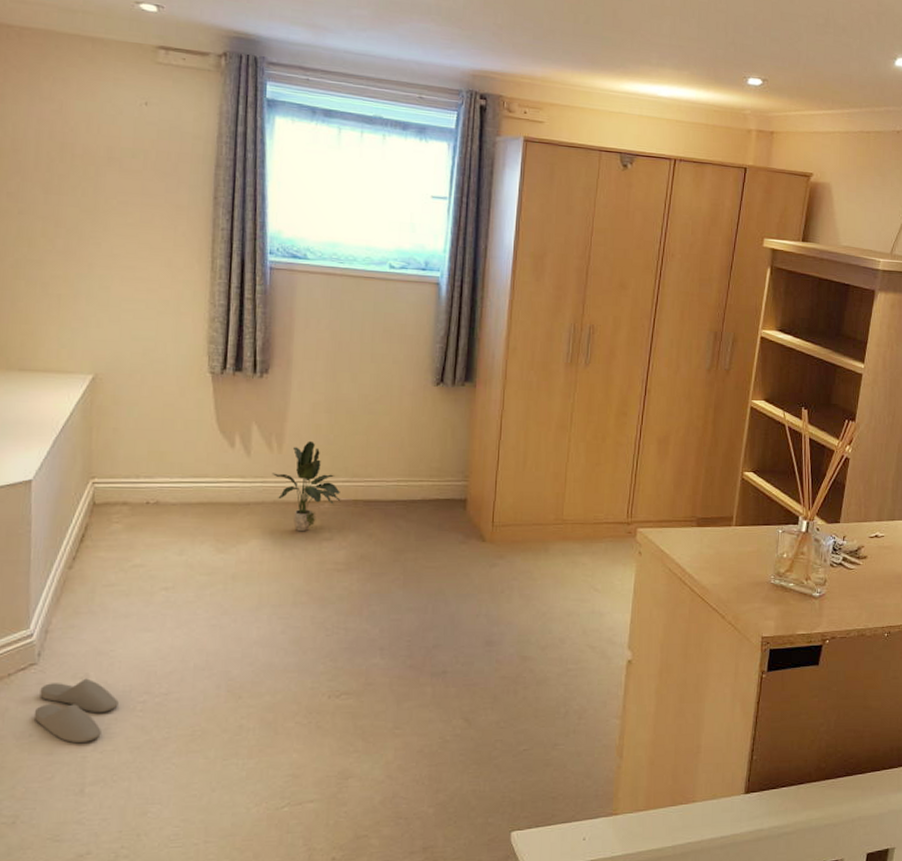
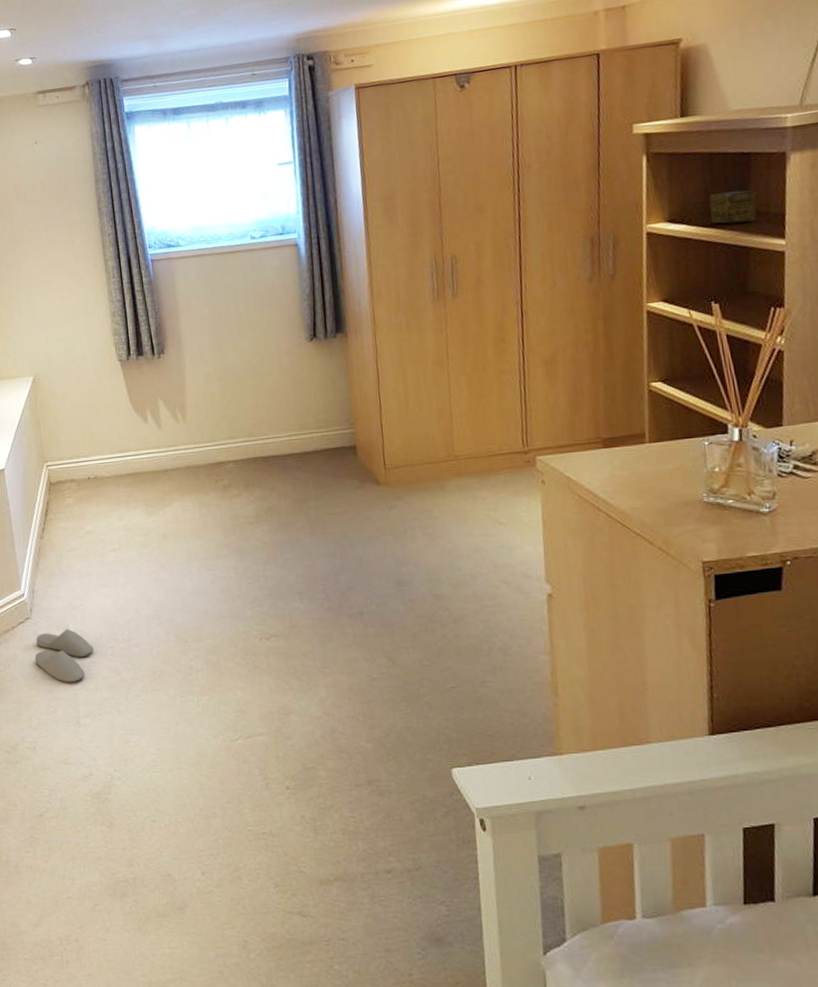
potted plant: present [272,440,341,532] -> none [181,408,243,492]
decorative box: none [813,314,849,344] -> present [709,190,757,225]

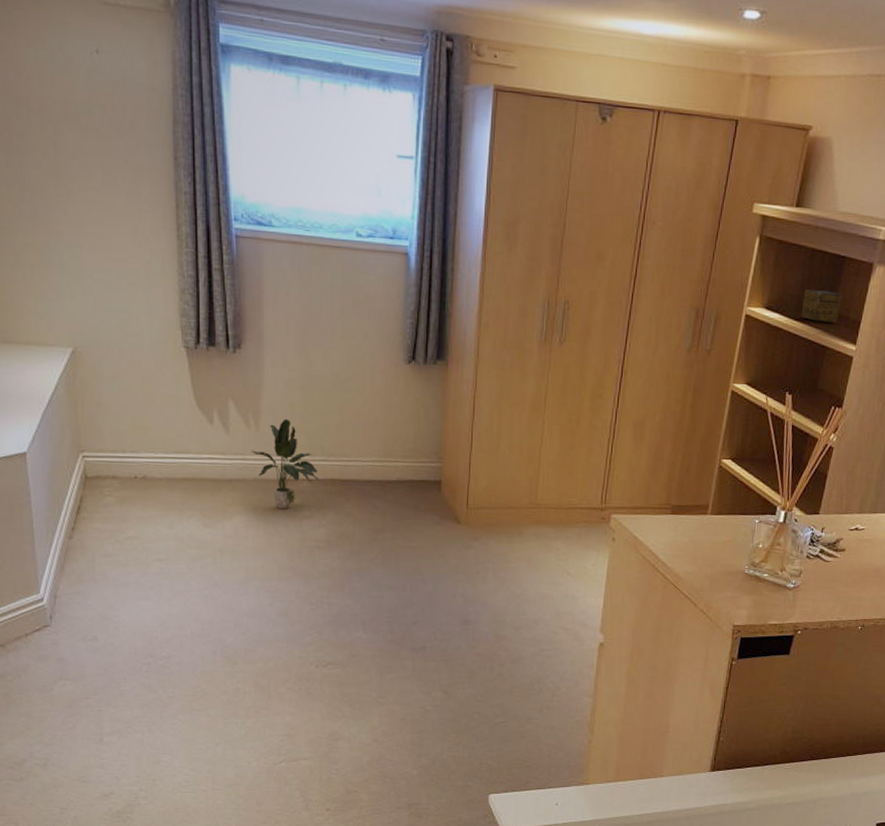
slippers: present [34,628,94,683] -> none [52,640,126,699]
potted plant: none [181,408,243,492] -> present [251,418,319,509]

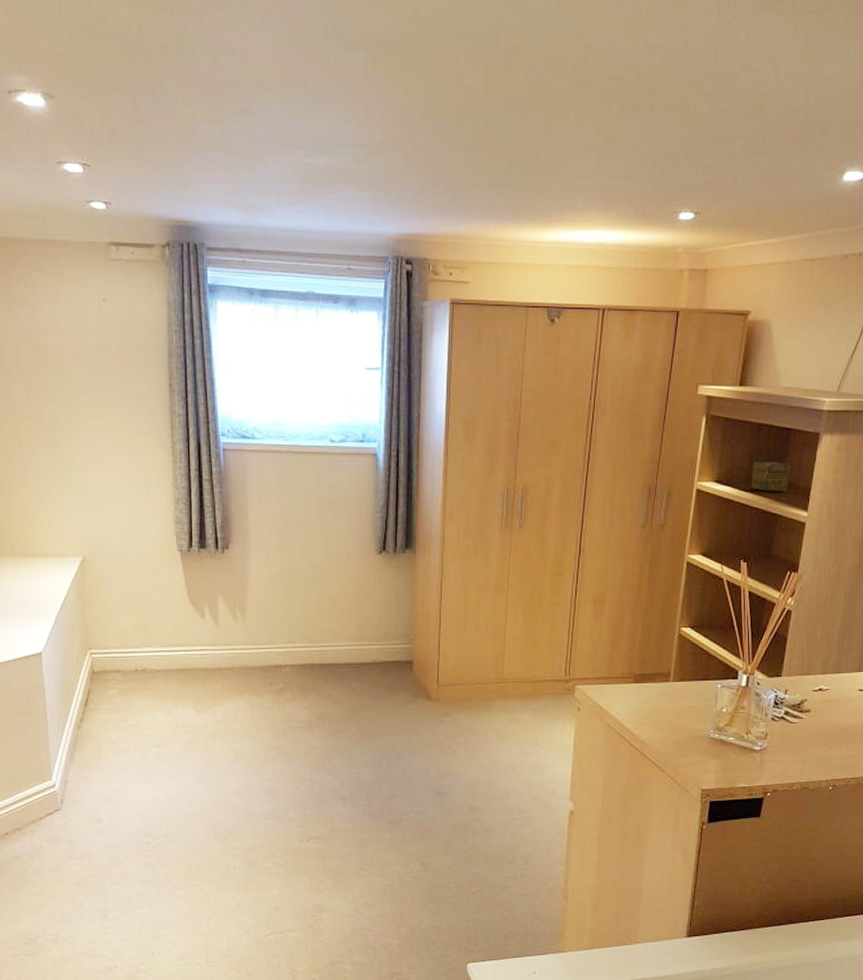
potted plant: present [251,418,319,509] -> none [238,610,300,694]

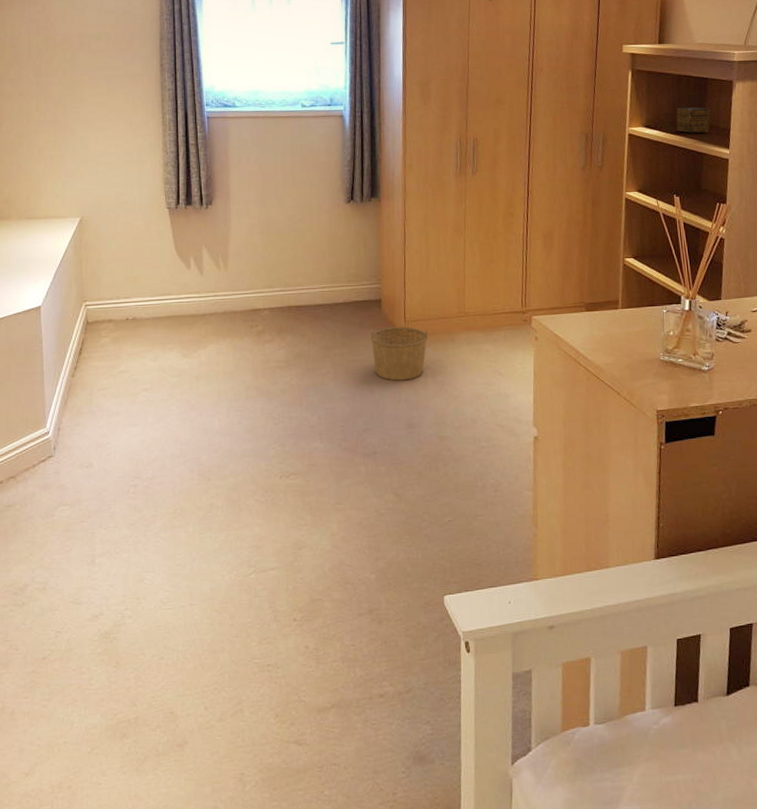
basket: none [400,691,463,747] -> present [370,327,429,381]

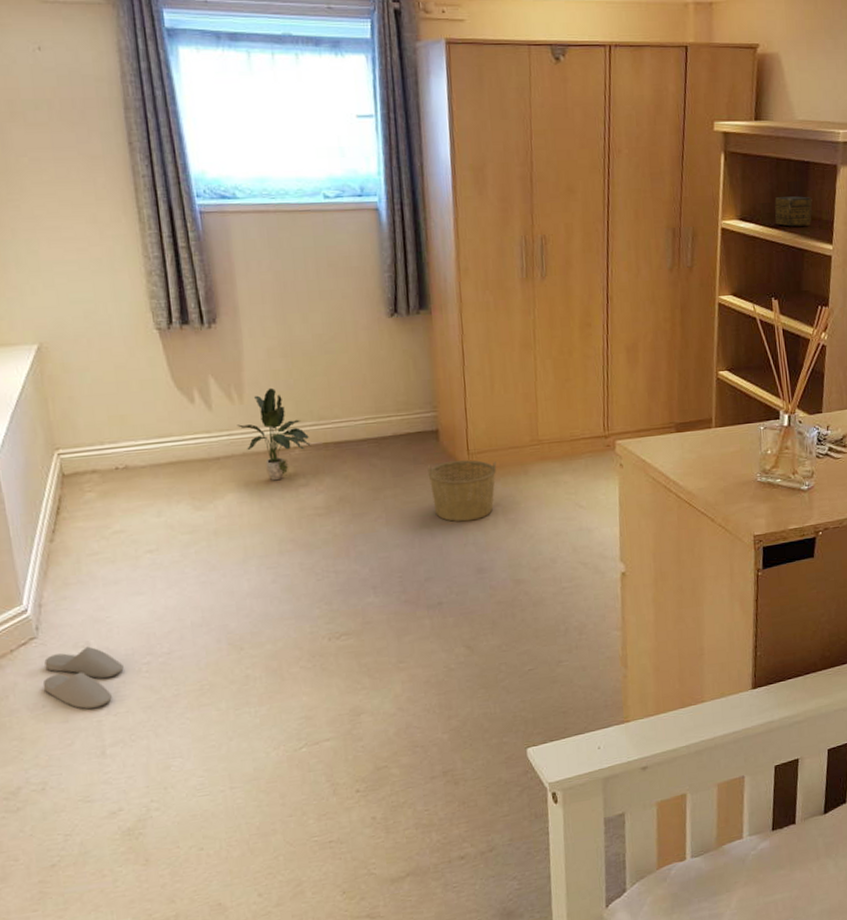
slippers: none [53,467,116,522] -> present [42,646,124,710]
potted plant: none [221,258,278,336] -> present [237,387,311,481]

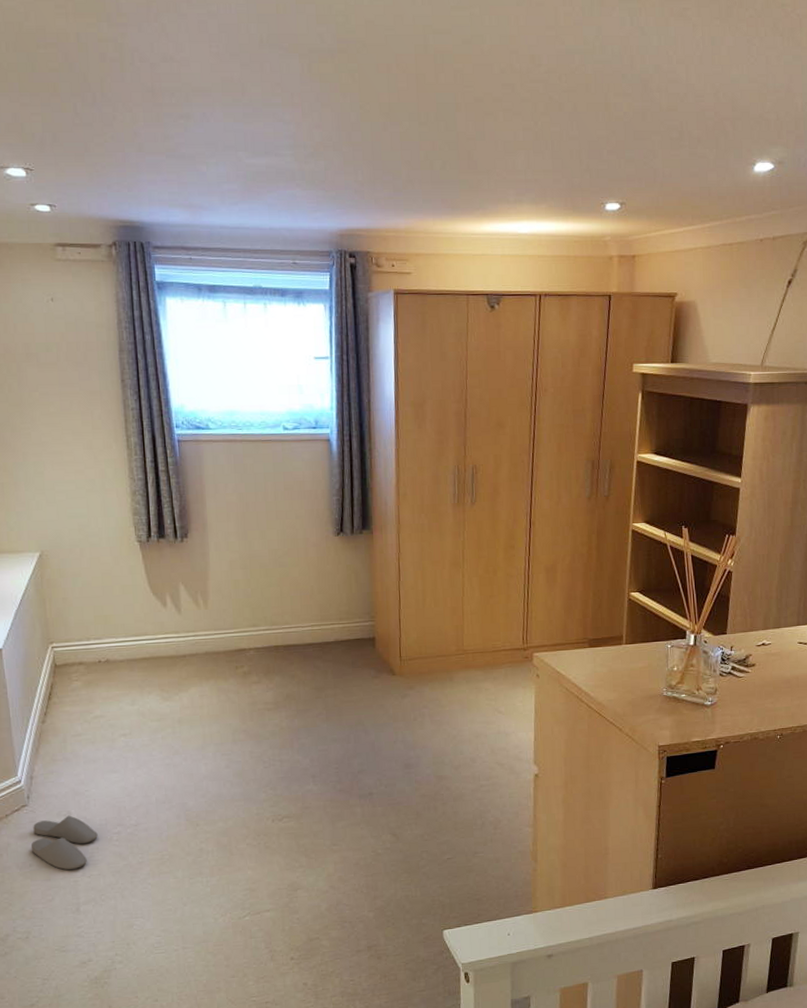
potted plant: present [237,387,311,481] -> none [201,595,264,678]
basket: present [427,460,497,522] -> none [364,665,426,721]
decorative box: present [775,195,812,227] -> none [687,432,723,461]

